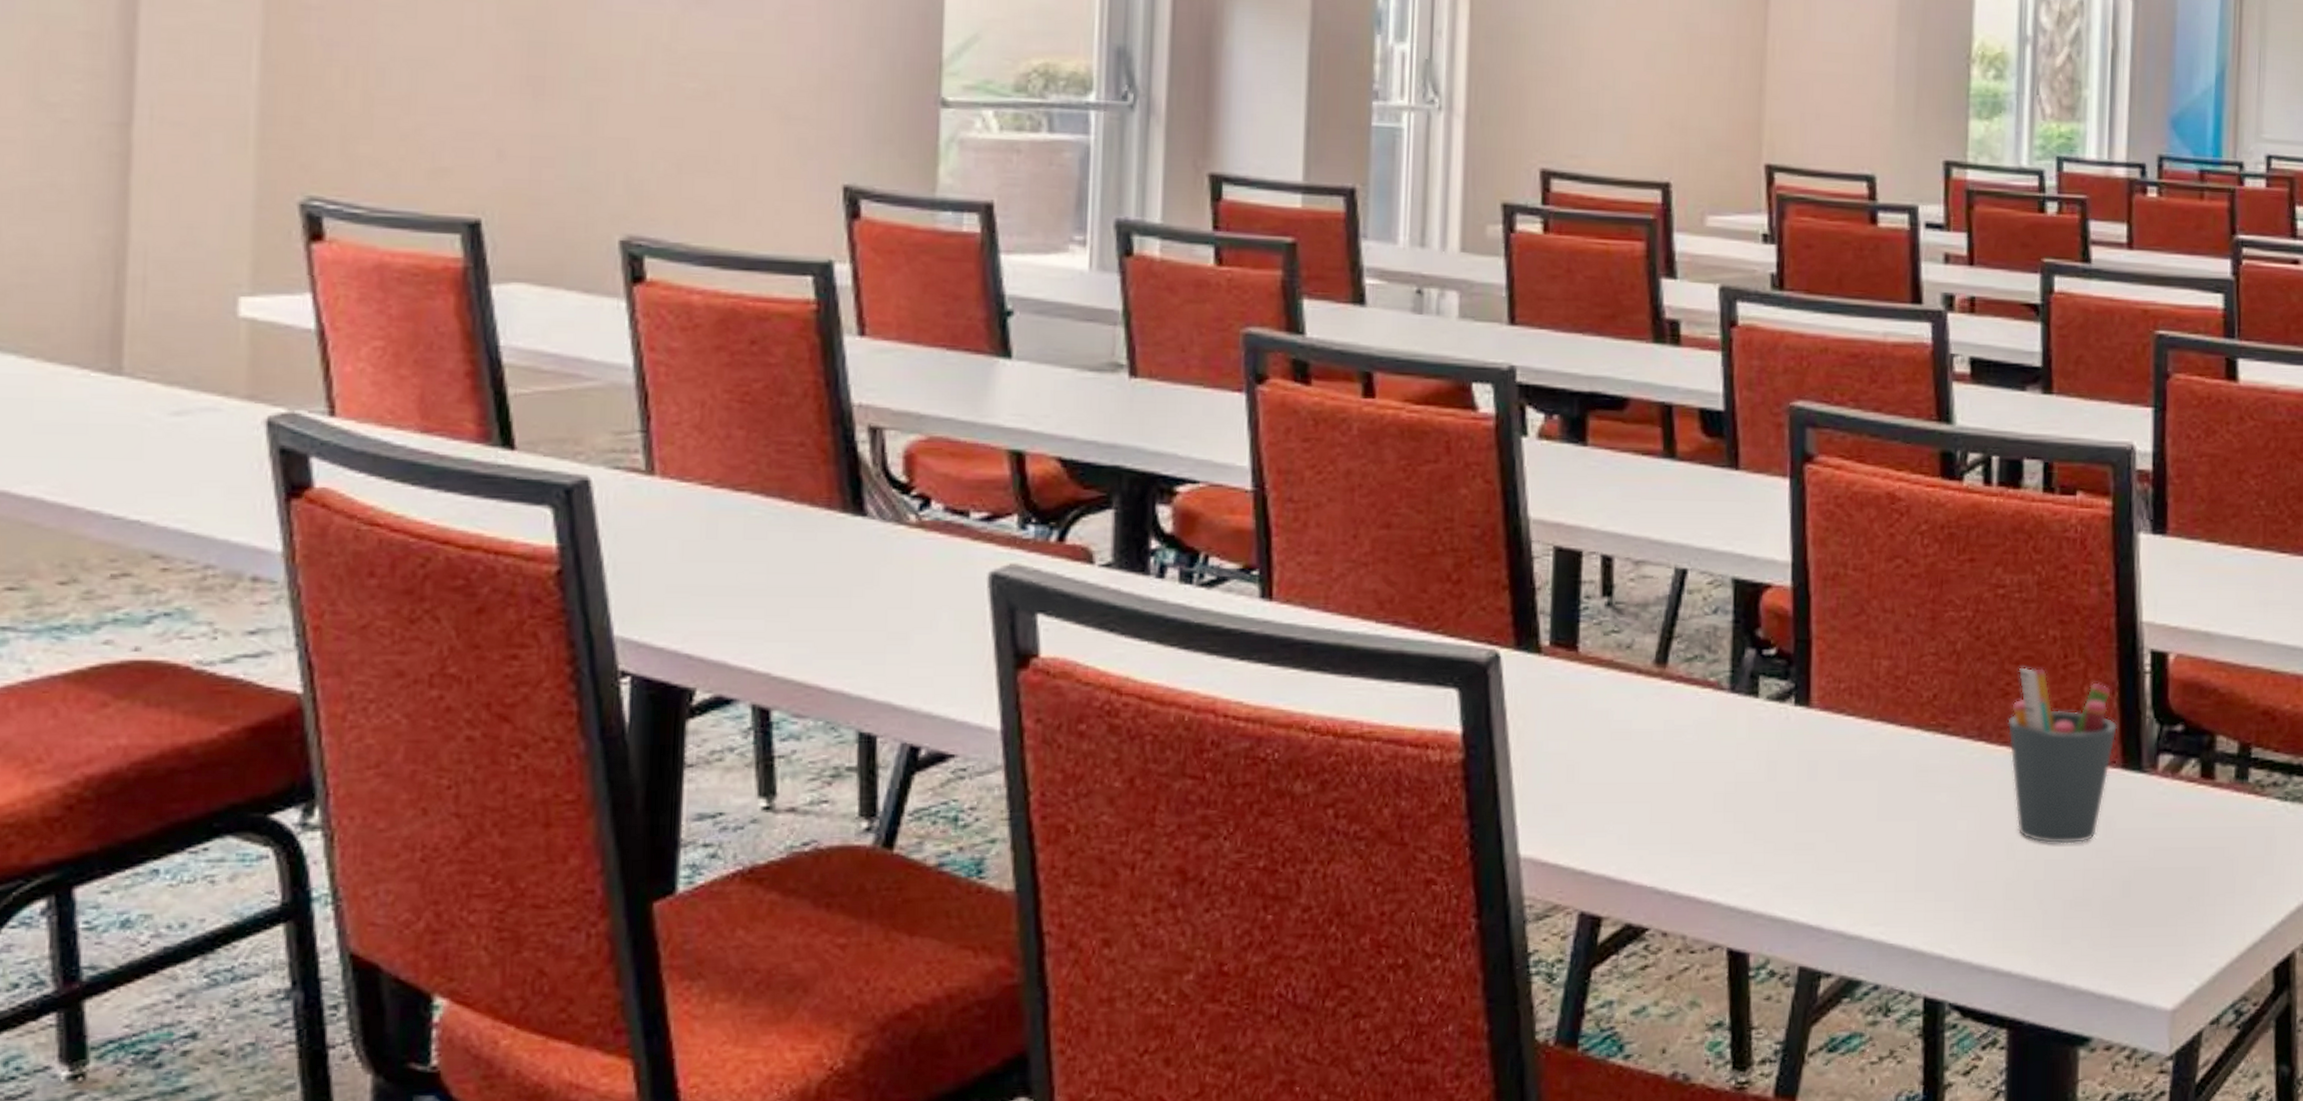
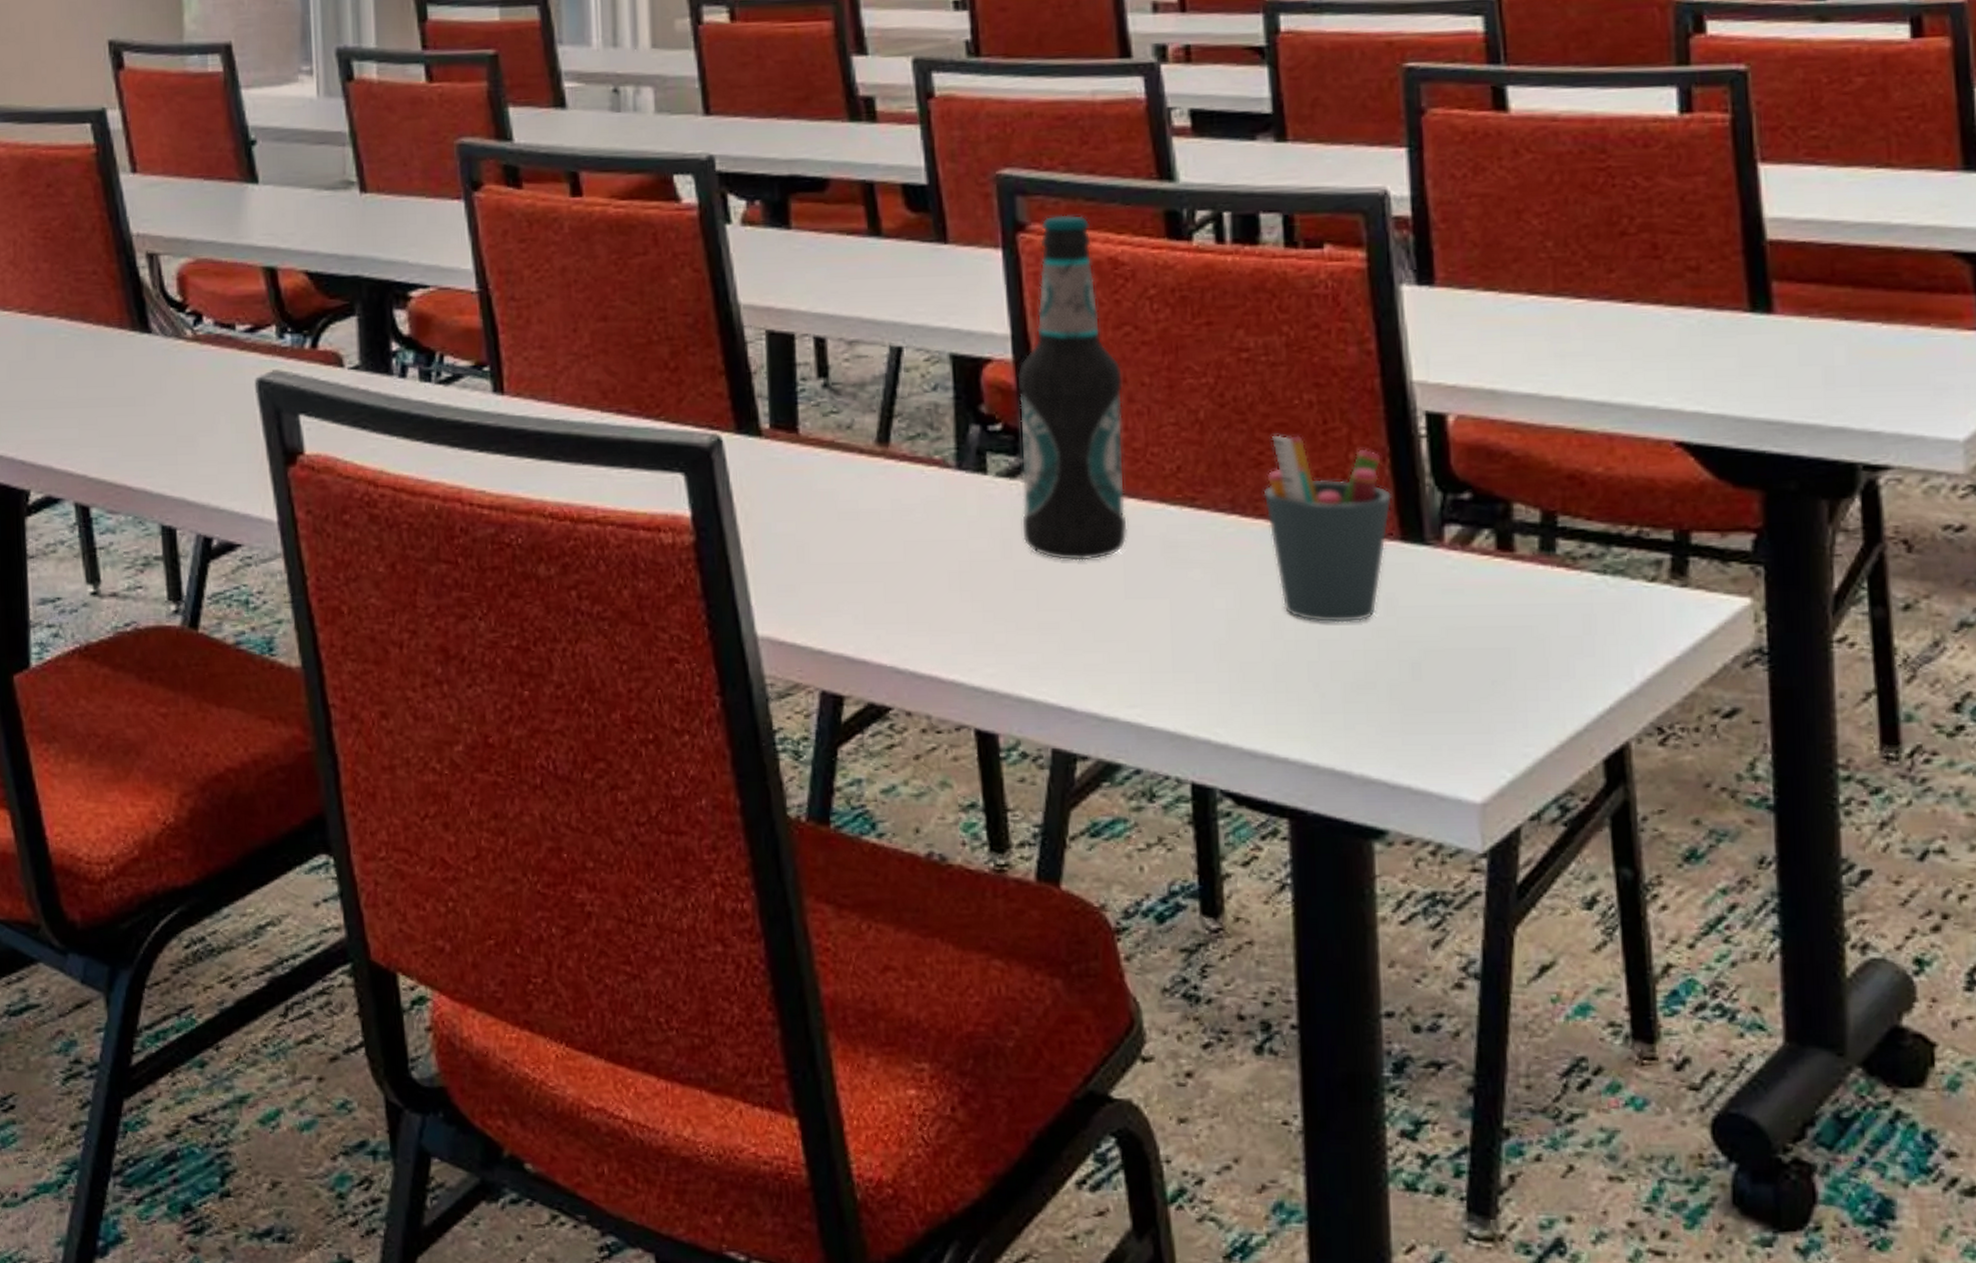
bottle: none [1786,449,1892,783] -> present [1017,214,1128,561]

